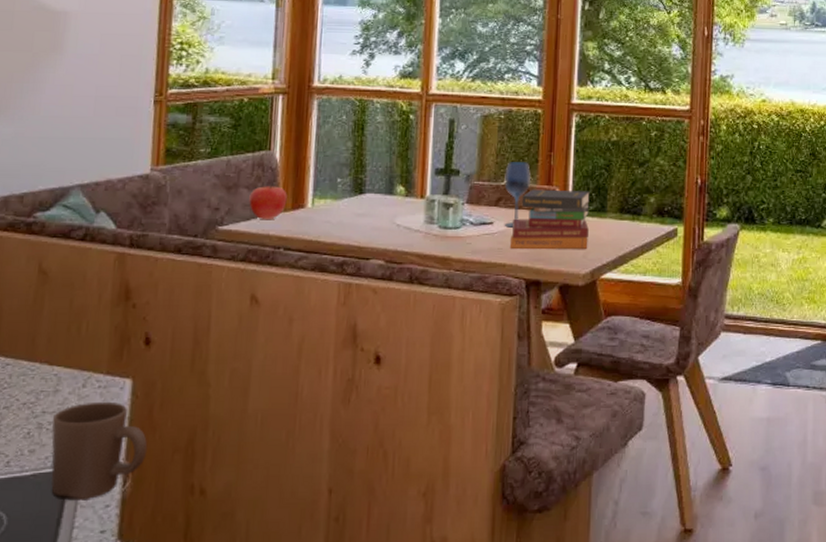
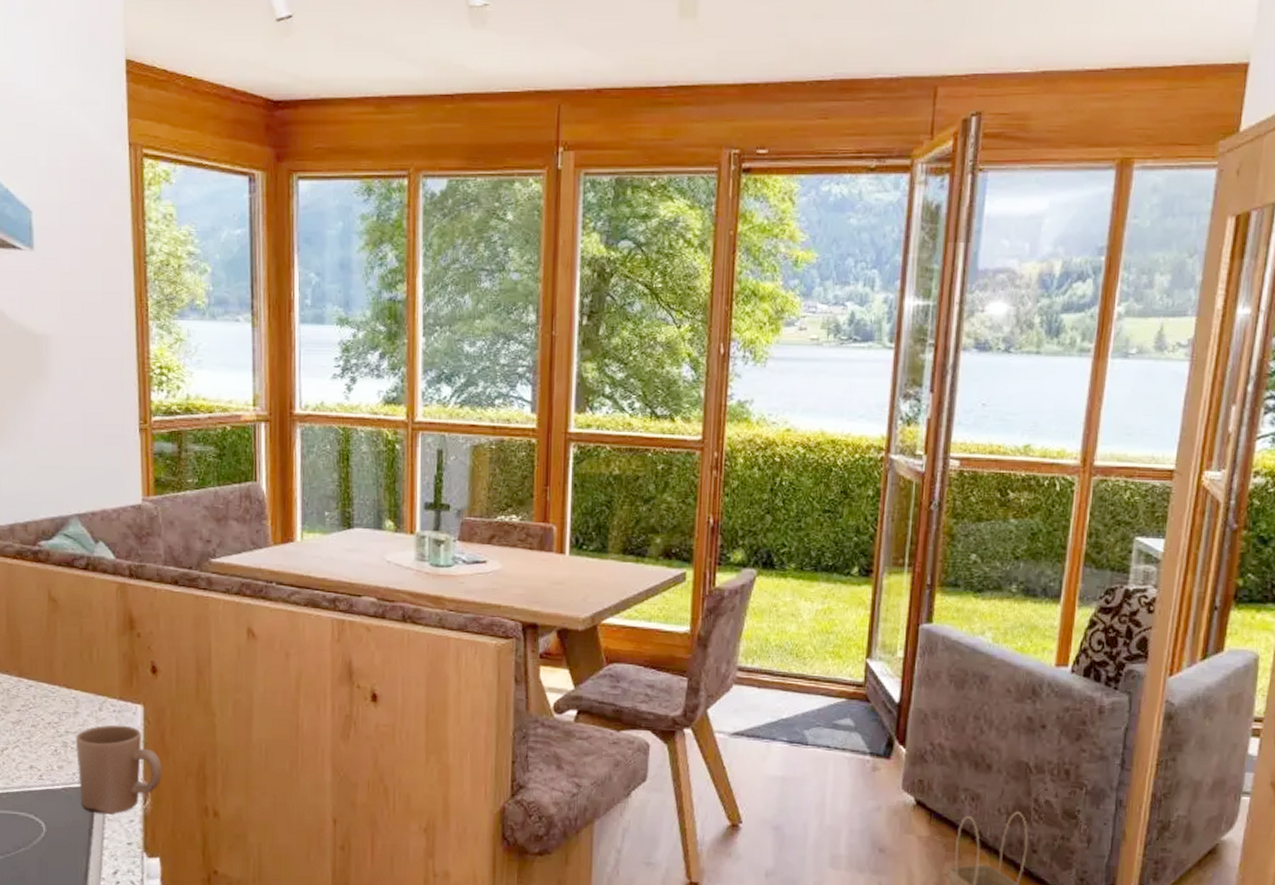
fruit: present [249,183,287,220] -> none [239,516,276,554]
wineglass: present [504,161,531,228] -> none [497,495,525,567]
books: present [511,189,590,249] -> none [505,526,590,592]

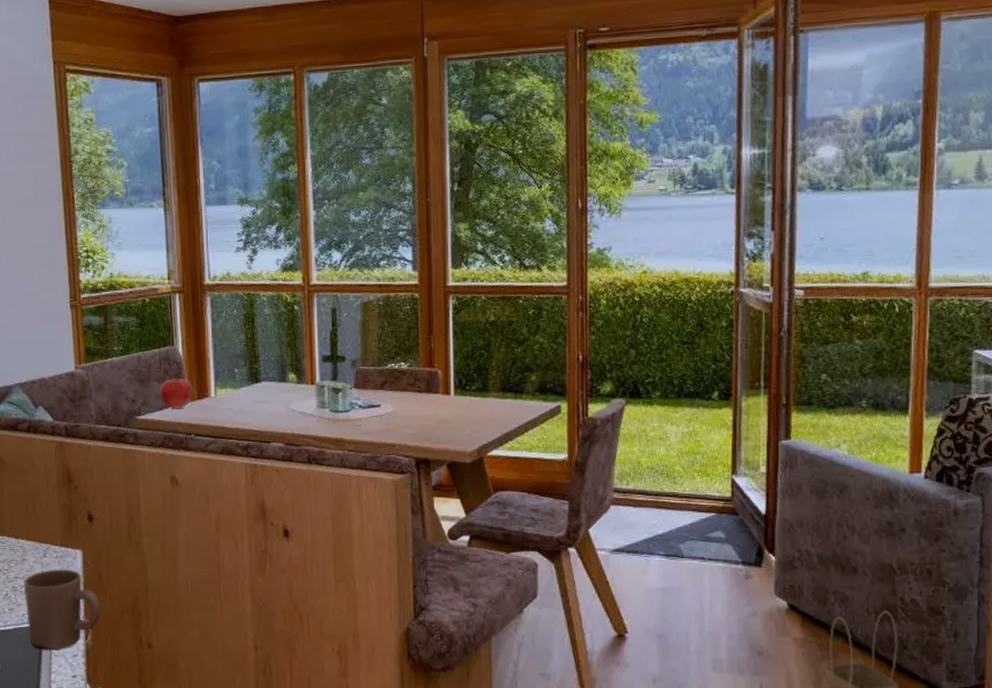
fruit: none [239,516,276,554] -> present [160,376,193,410]

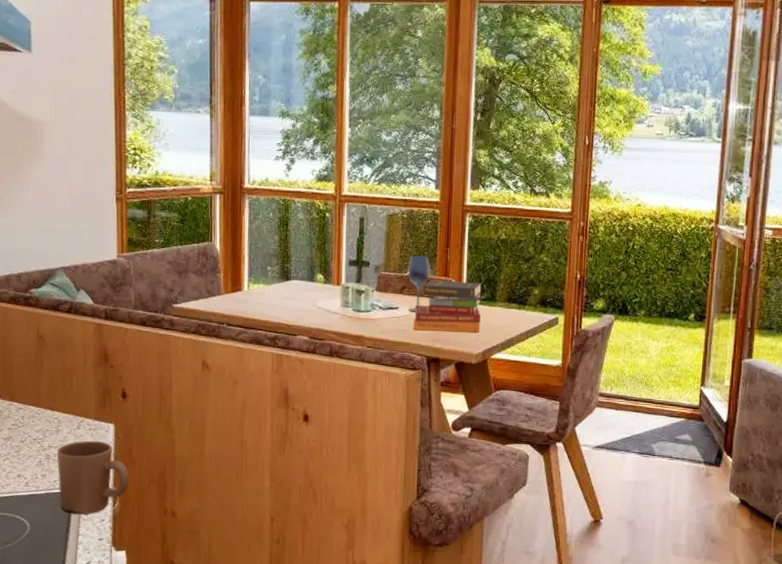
fruit: present [160,376,193,410] -> none [197,270,227,301]
wineglass: none [387,345,413,409] -> present [407,255,430,312]
books: none [398,371,473,429] -> present [414,280,482,332]

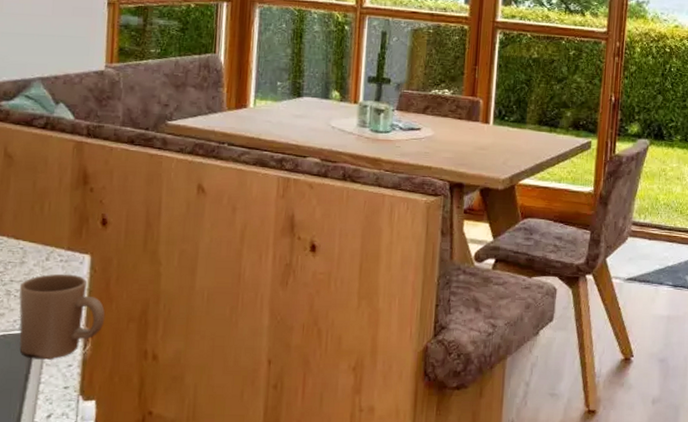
wineglass: present [407,255,430,312] -> none [432,72,456,134]
books: present [414,280,482,332] -> none [436,99,511,156]

